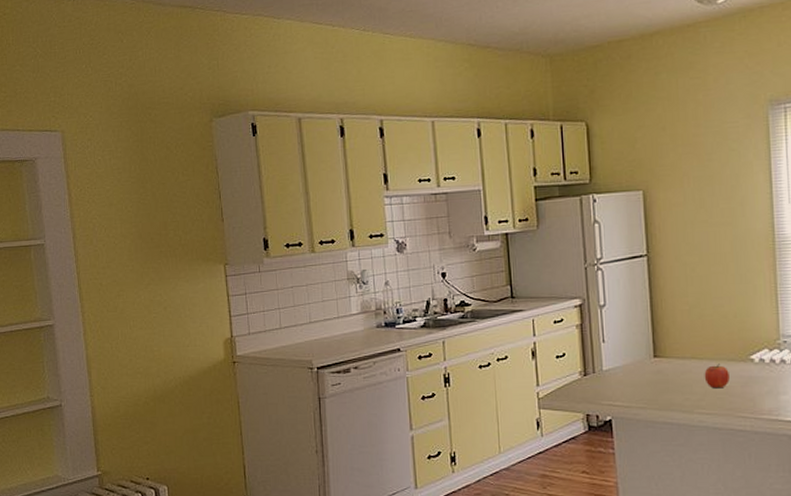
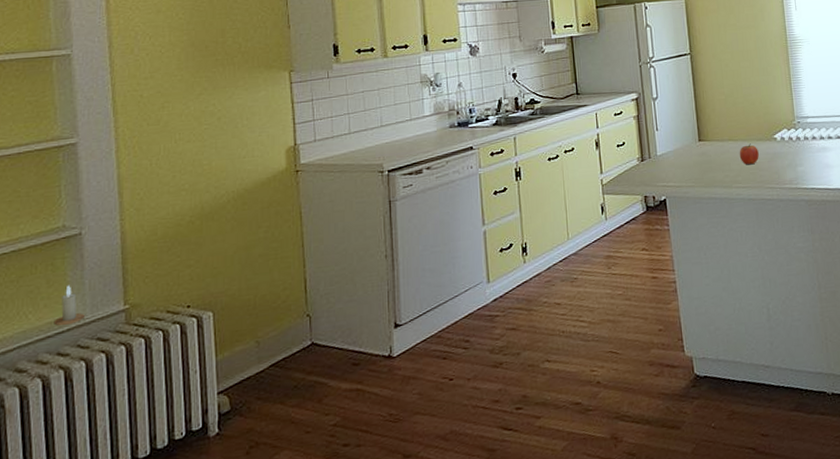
candle: none [46,449,68,484] -> present [53,285,85,326]

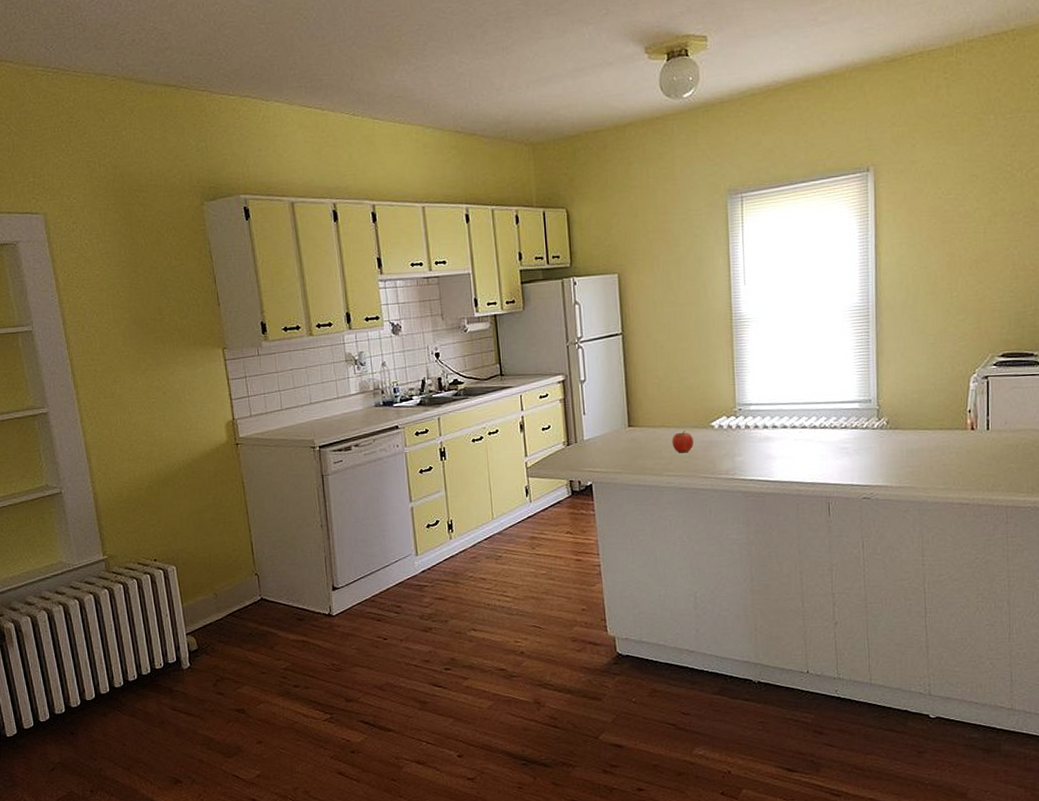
candle: present [53,285,85,326] -> none [49,536,73,570]

